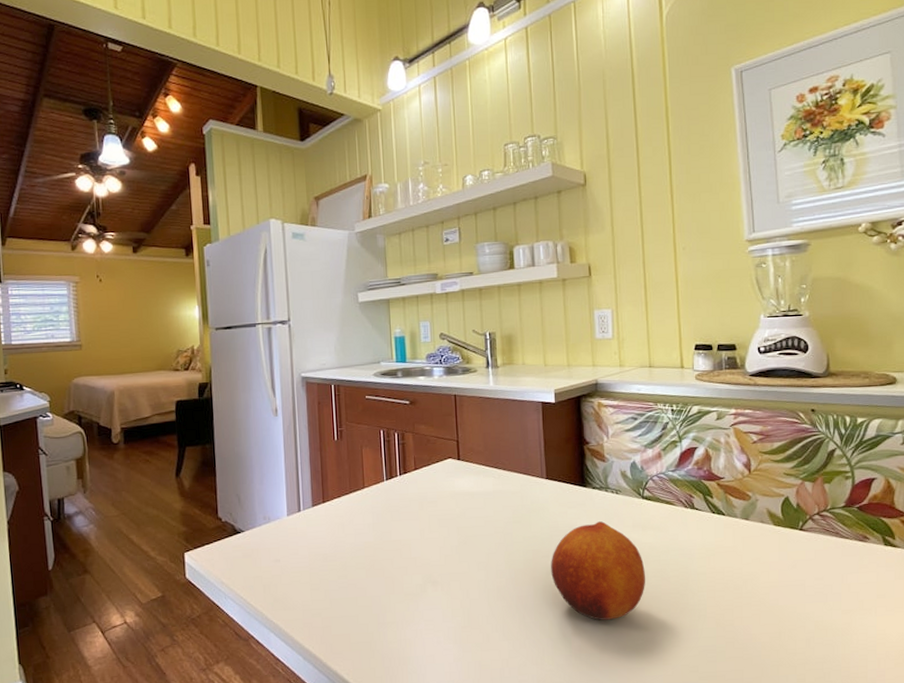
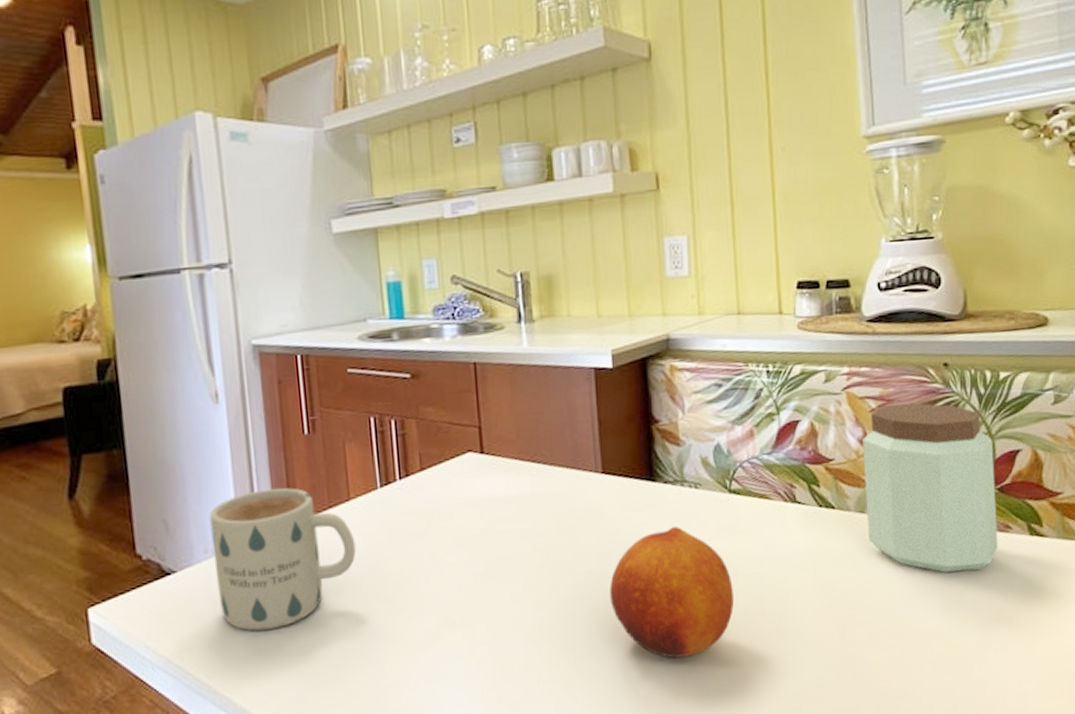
mug: none [268,476,368,577] -> present [209,487,356,631]
peanut butter: none [747,438,858,570] -> present [863,403,998,573]

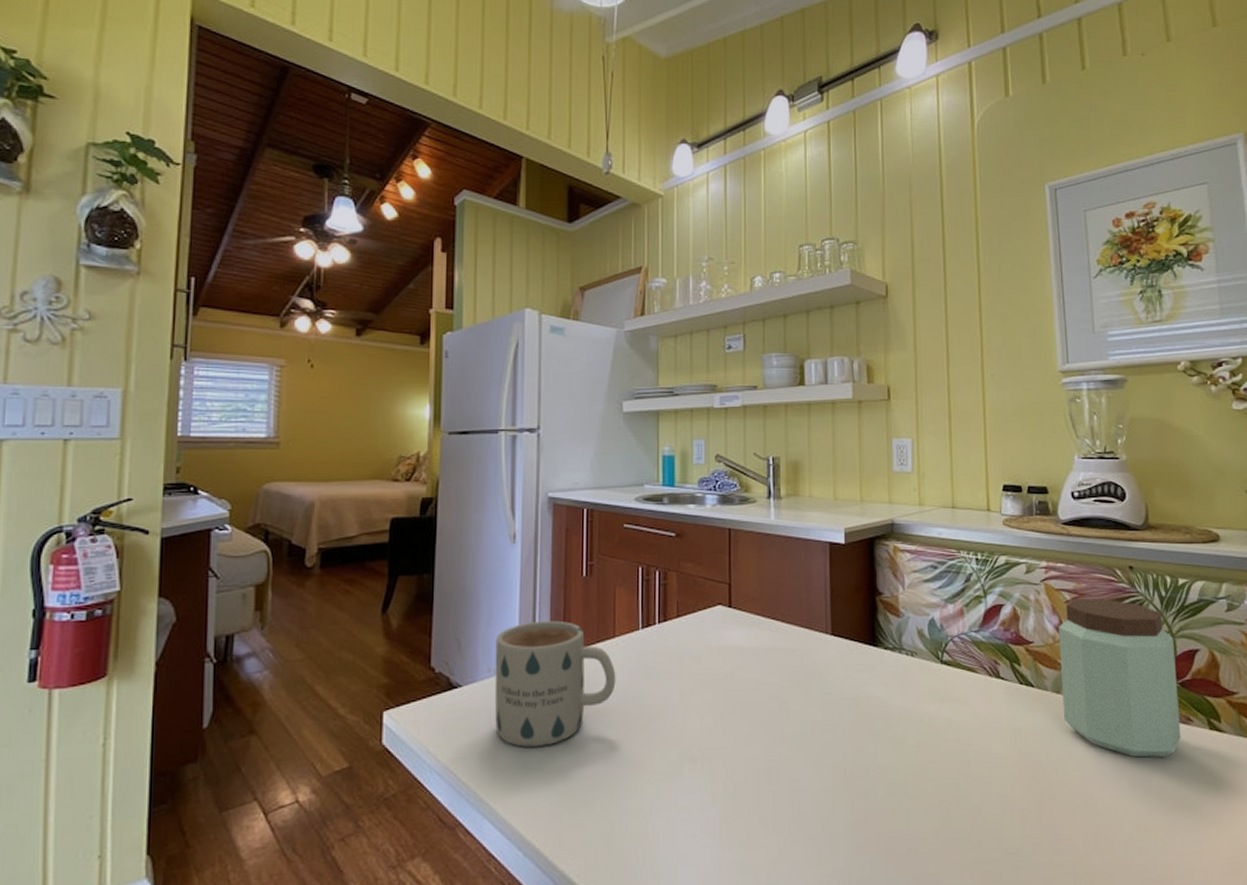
fruit: present [610,526,735,659] -> none [833,689,943,813]

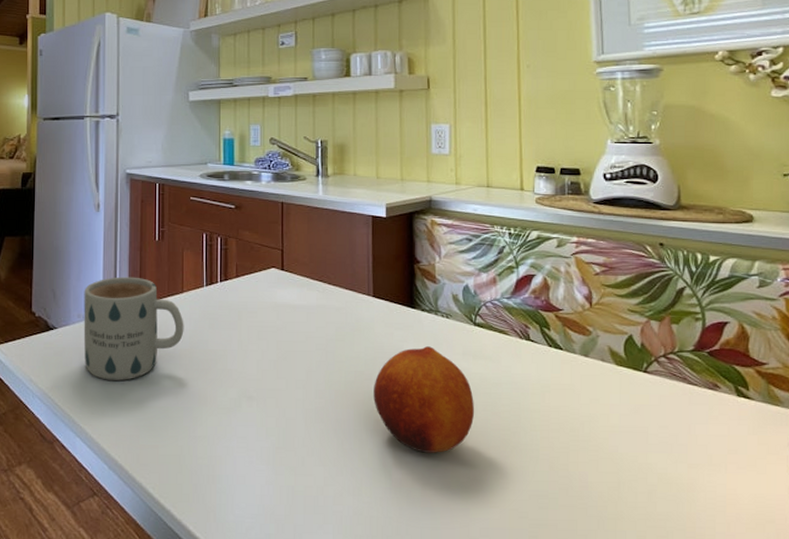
fruit: none [833,689,943,813] -> present [373,346,475,453]
peanut butter: present [1059,599,1181,757] -> none [588,272,708,418]

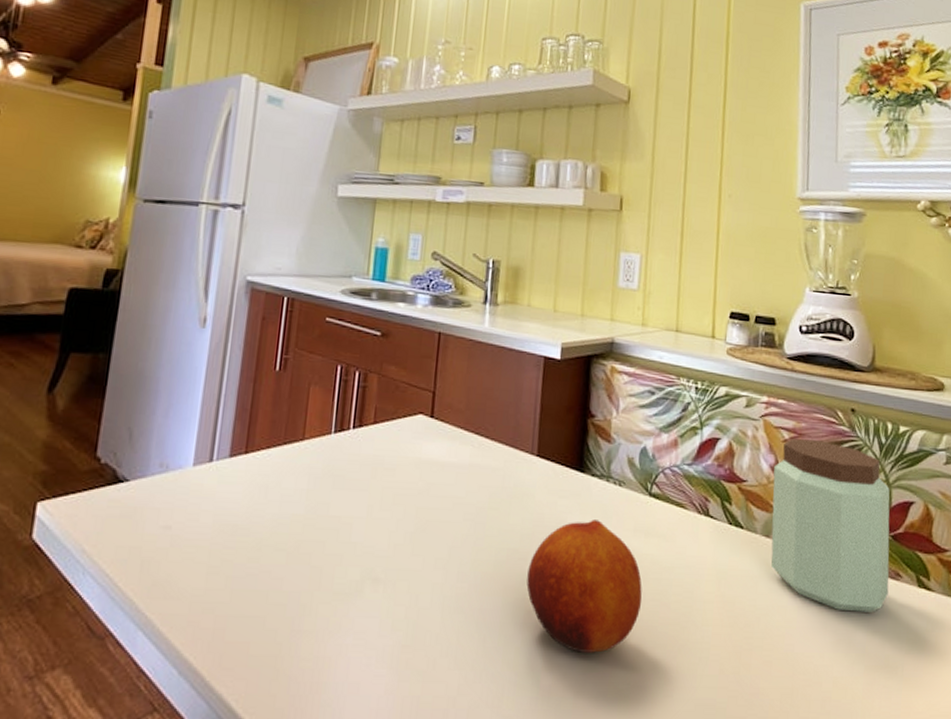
mug: present [83,276,184,380] -> none [162,415,301,554]
peanut butter: none [588,272,708,418] -> present [771,439,890,612]

